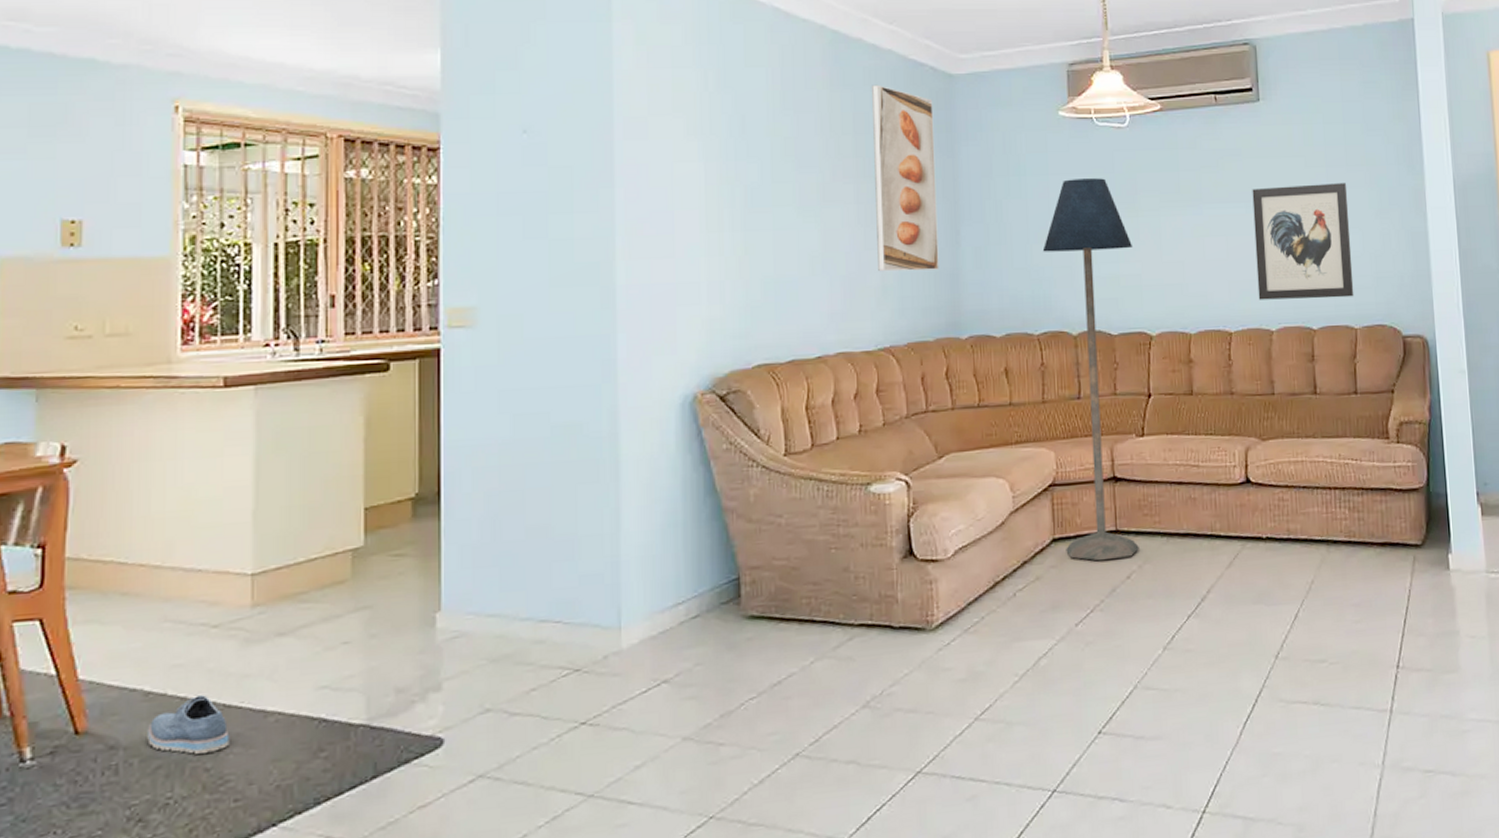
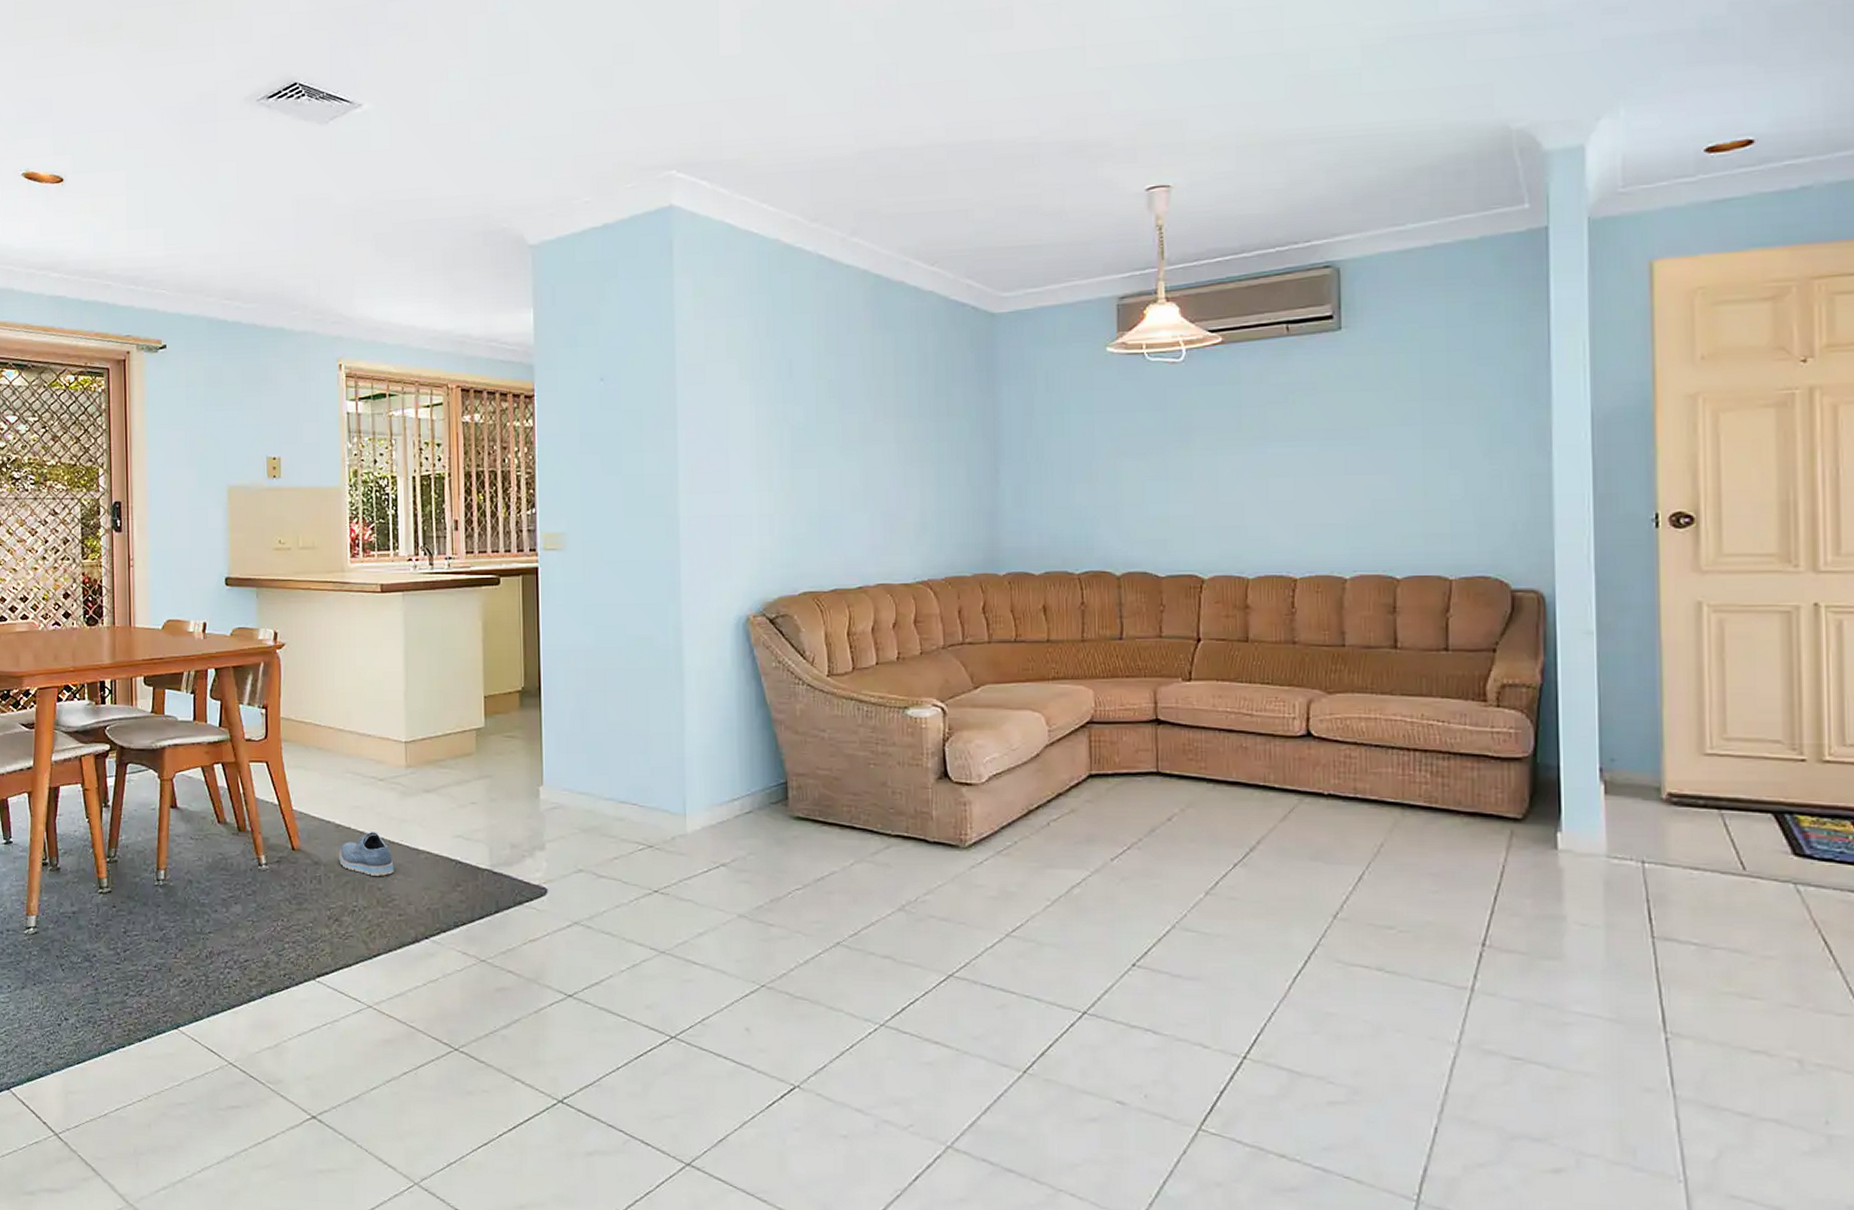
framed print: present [872,84,939,272] -> none [913,326,978,509]
floor lamp: present [1042,178,1139,561] -> none [1085,416,1186,801]
wall art: present [1252,183,1354,300] -> none [1327,418,1451,546]

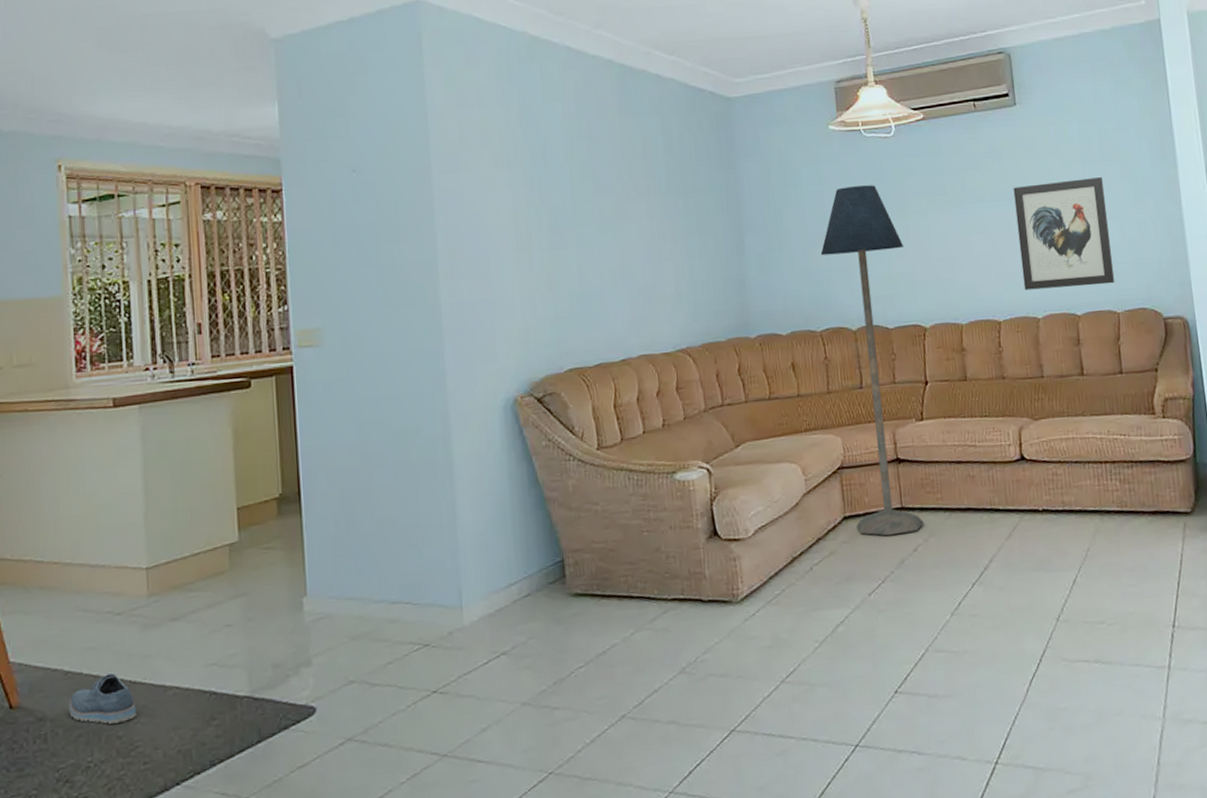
floor lamp: none [1085,416,1186,801] -> present [820,185,924,536]
wall art: none [1327,418,1451,546] -> present [1013,177,1115,291]

